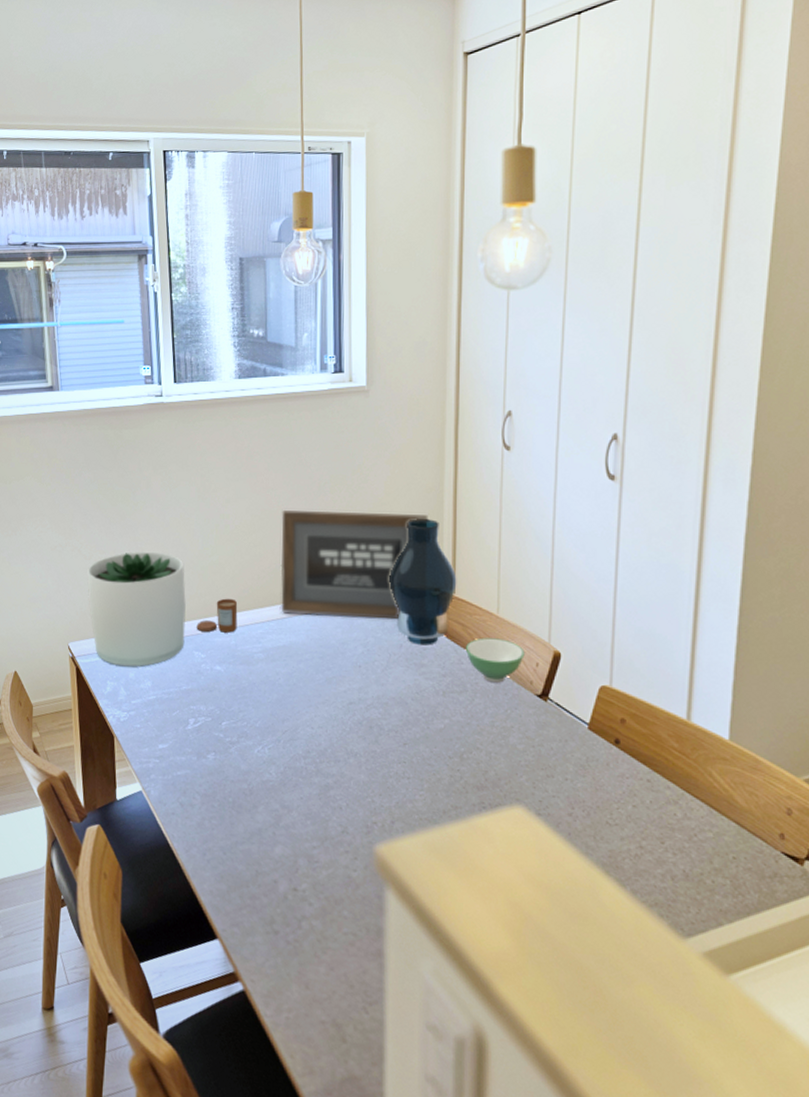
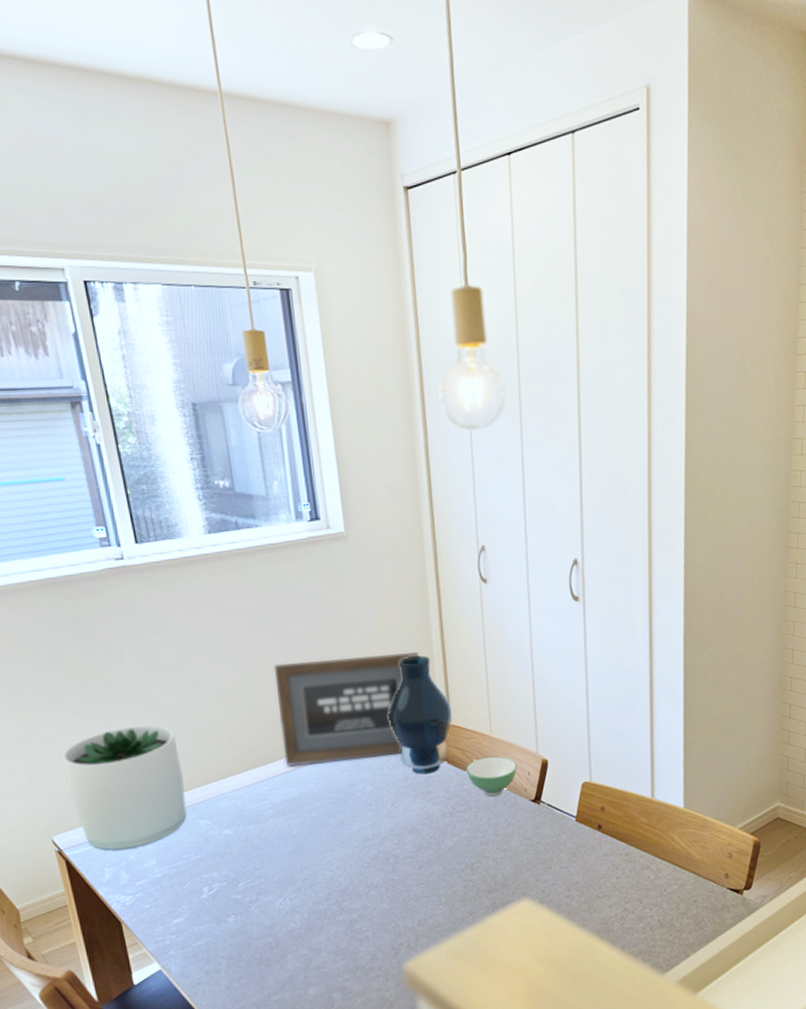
candle: present [196,598,238,633] -> none [197,760,242,799]

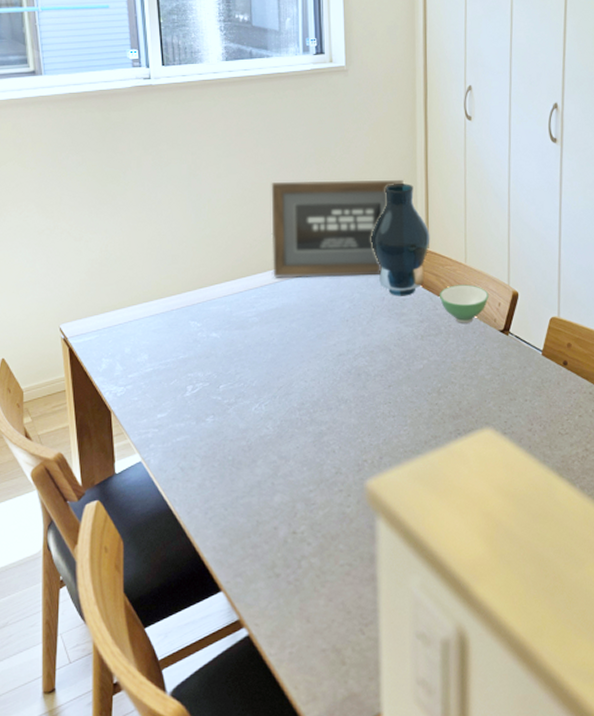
planter: present [61,725,187,850] -> none [77,228,180,343]

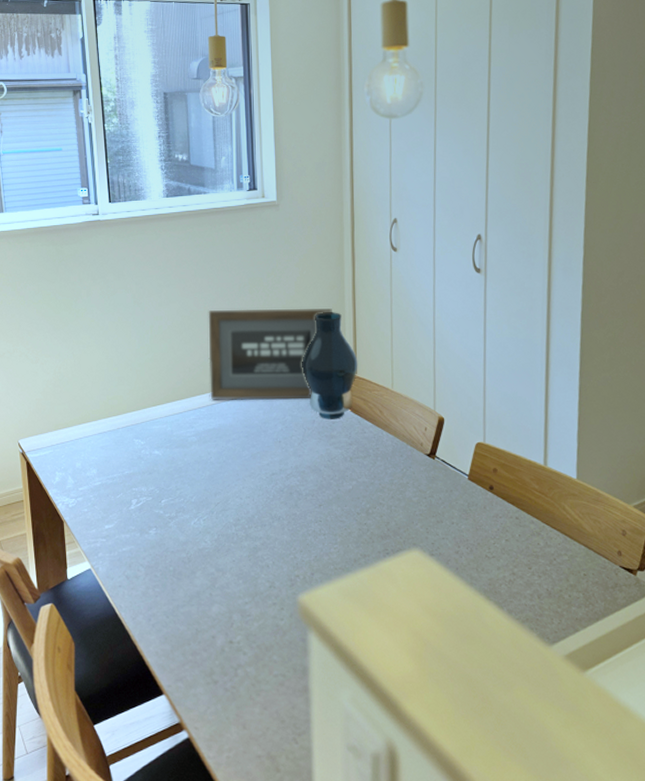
bowl: present [439,284,489,323] -> none [367,409,415,447]

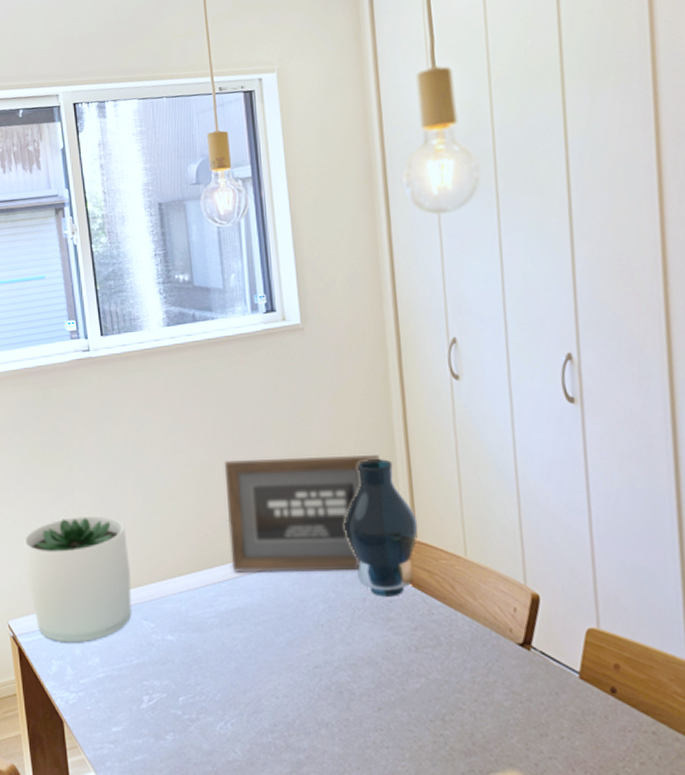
planter: none [34,353,126,458] -> present [23,515,132,643]

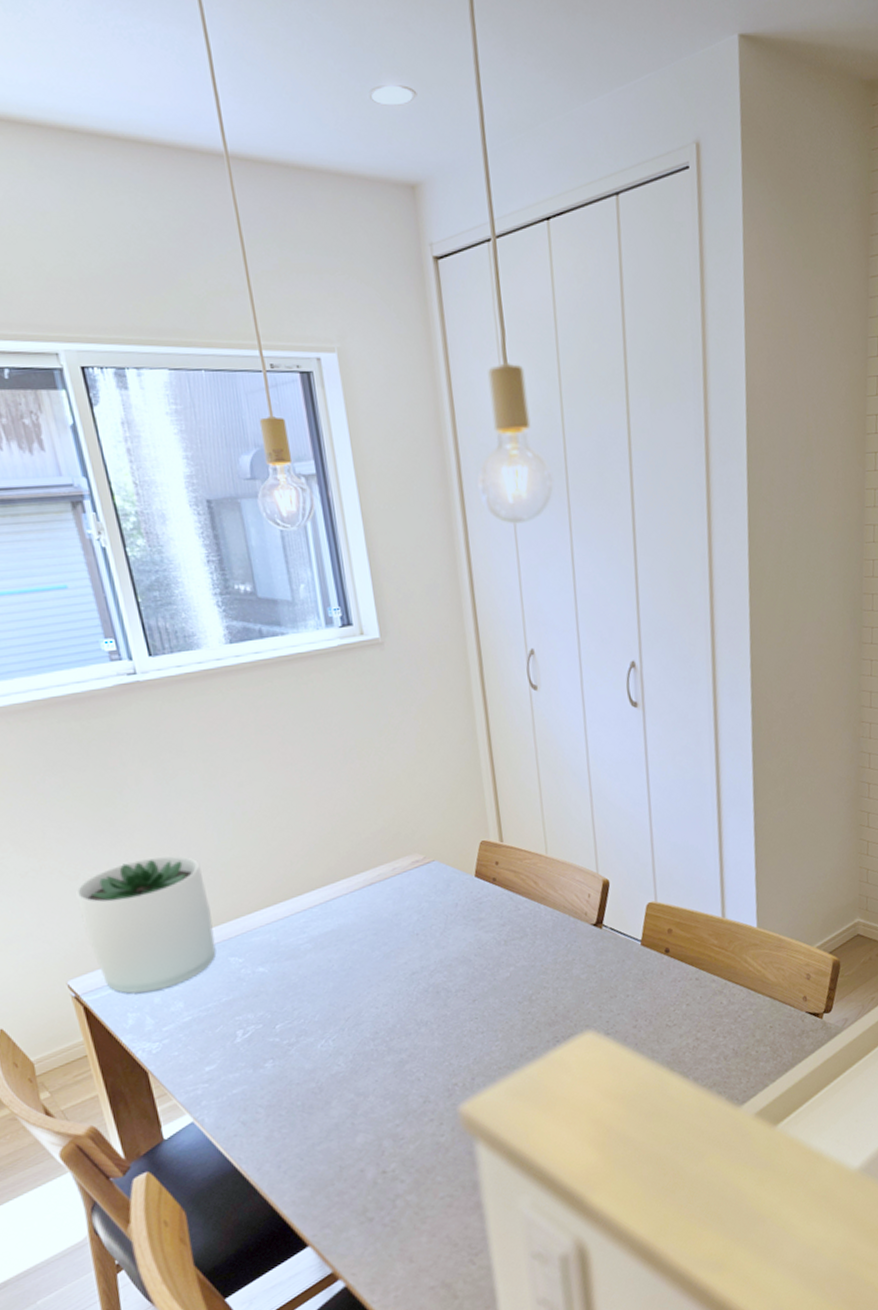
picture frame: present [224,455,380,572] -> none [306,767,466,895]
vase: present [344,459,418,597] -> none [434,770,504,901]

